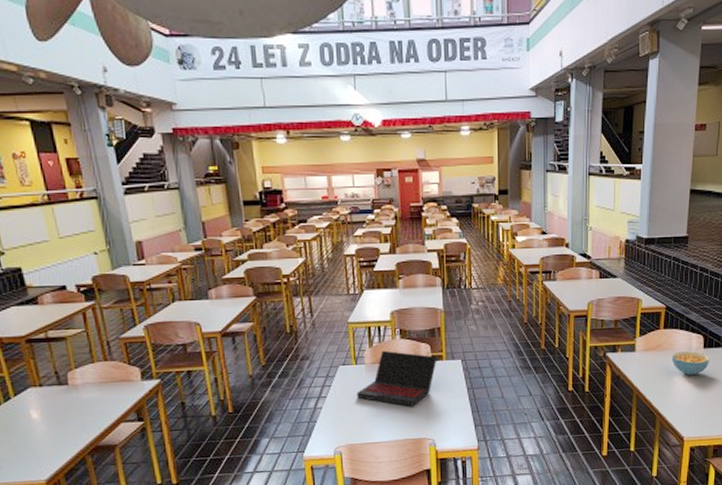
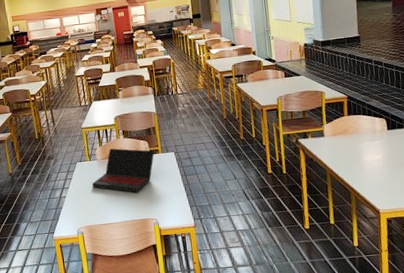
cereal bowl: present [671,351,709,376] -> none [358,133,395,155]

